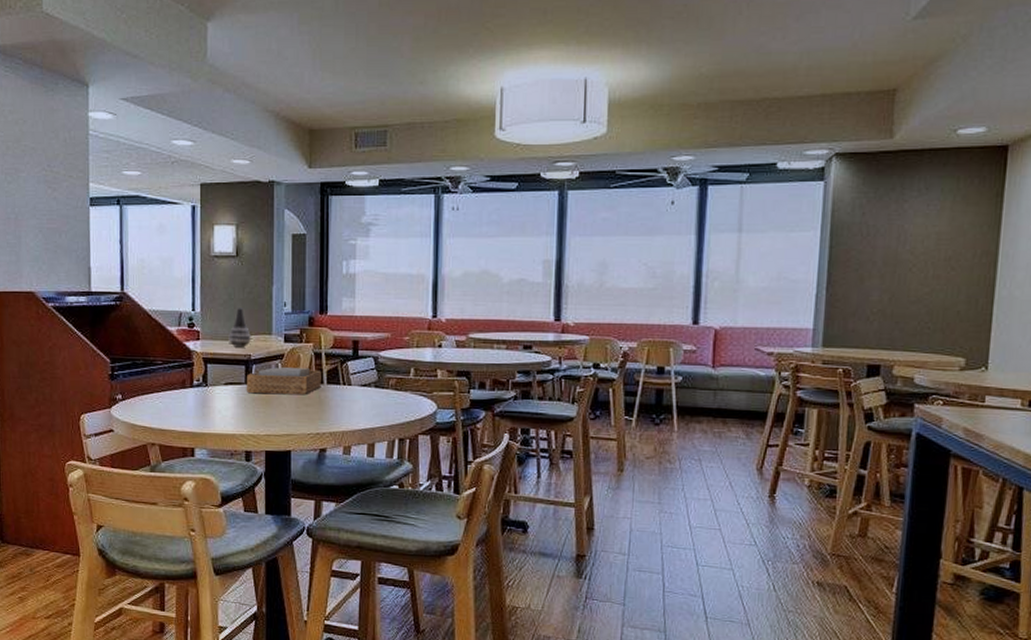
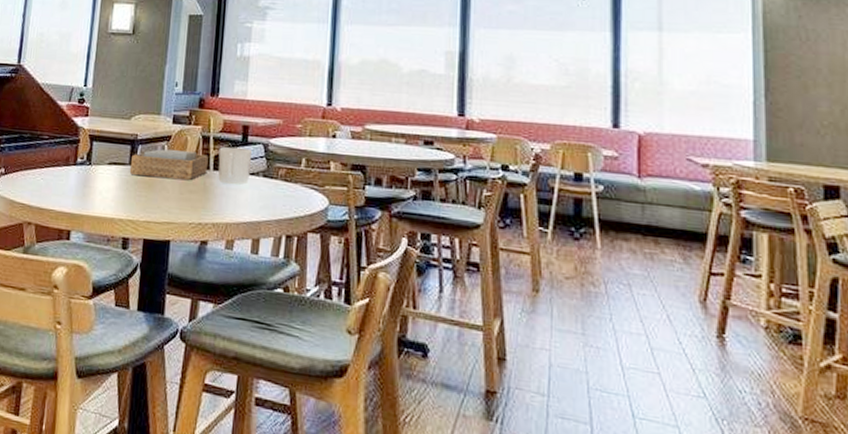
vase: present [228,308,251,349] -> none [117,85,140,128]
mug: none [331,361,362,396] -> present [218,146,251,185]

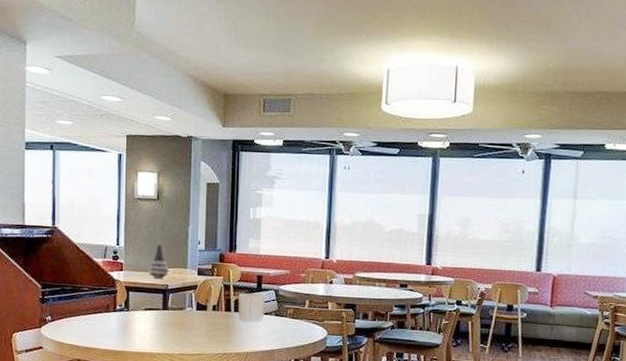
vase: none [117,85,140,128] -> present [149,244,169,280]
napkin holder: present [129,149,209,181] -> none [163,296,230,321]

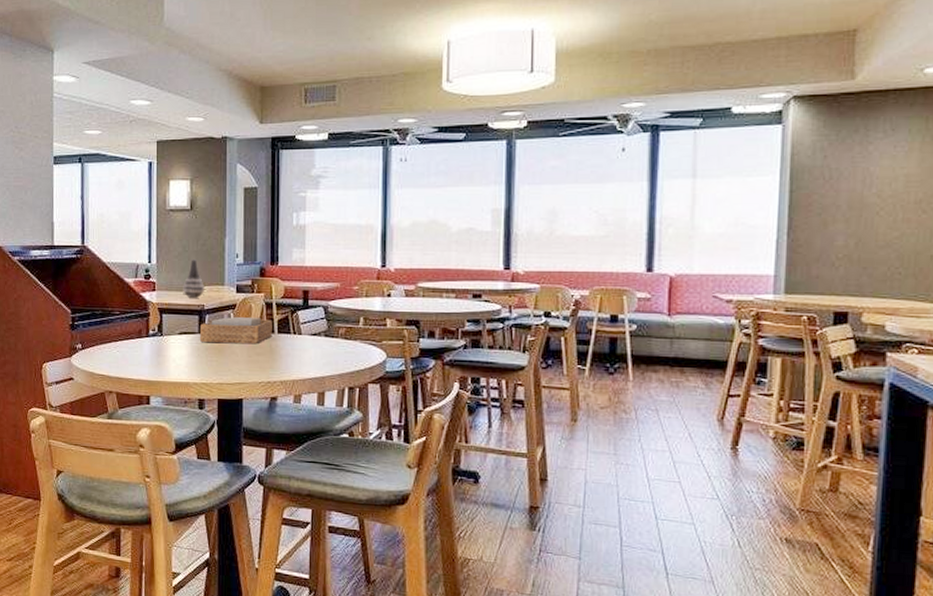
napkin holder: none [163,296,230,321] -> present [199,317,273,345]
mug: present [238,293,265,322] -> none [282,311,312,345]

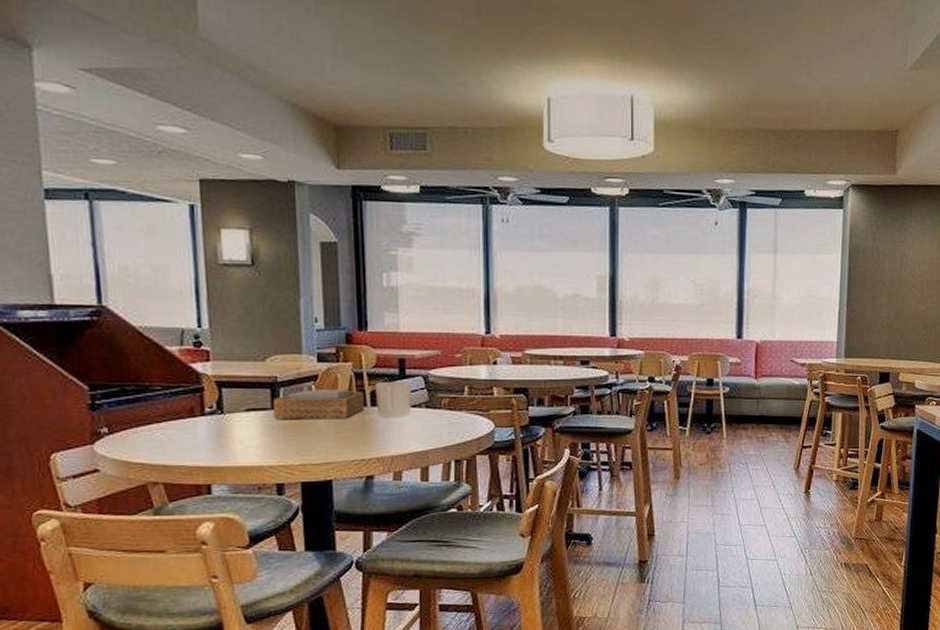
vase: present [183,259,204,299] -> none [247,324,276,370]
mug: none [282,311,312,345] -> present [375,381,412,418]

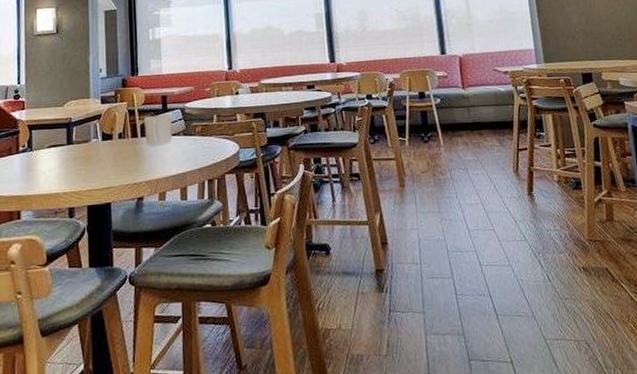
napkin holder: present [272,390,365,420] -> none [67,125,136,154]

